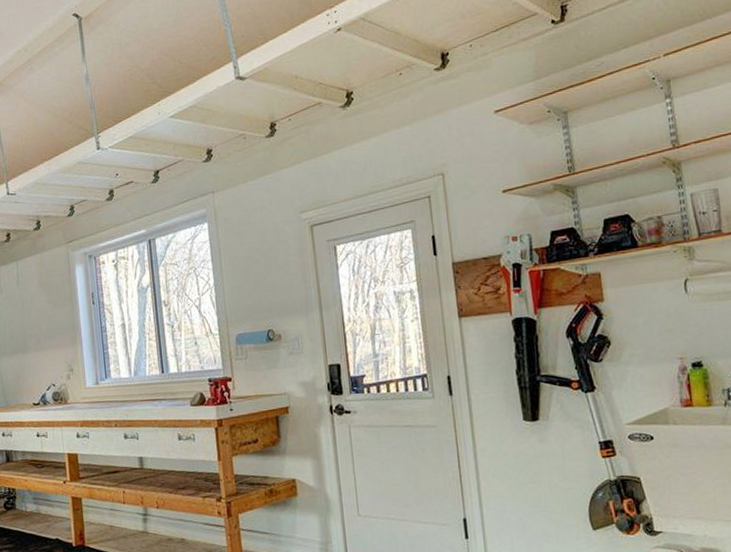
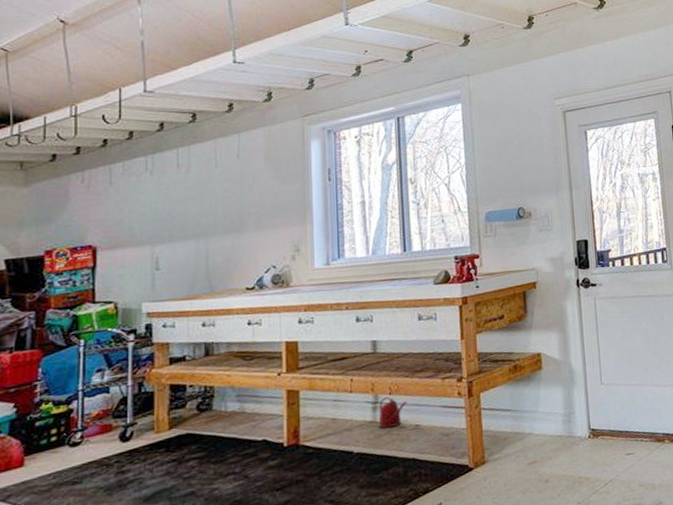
watering can: none [148,509,173,540] -> present [378,396,408,429]

